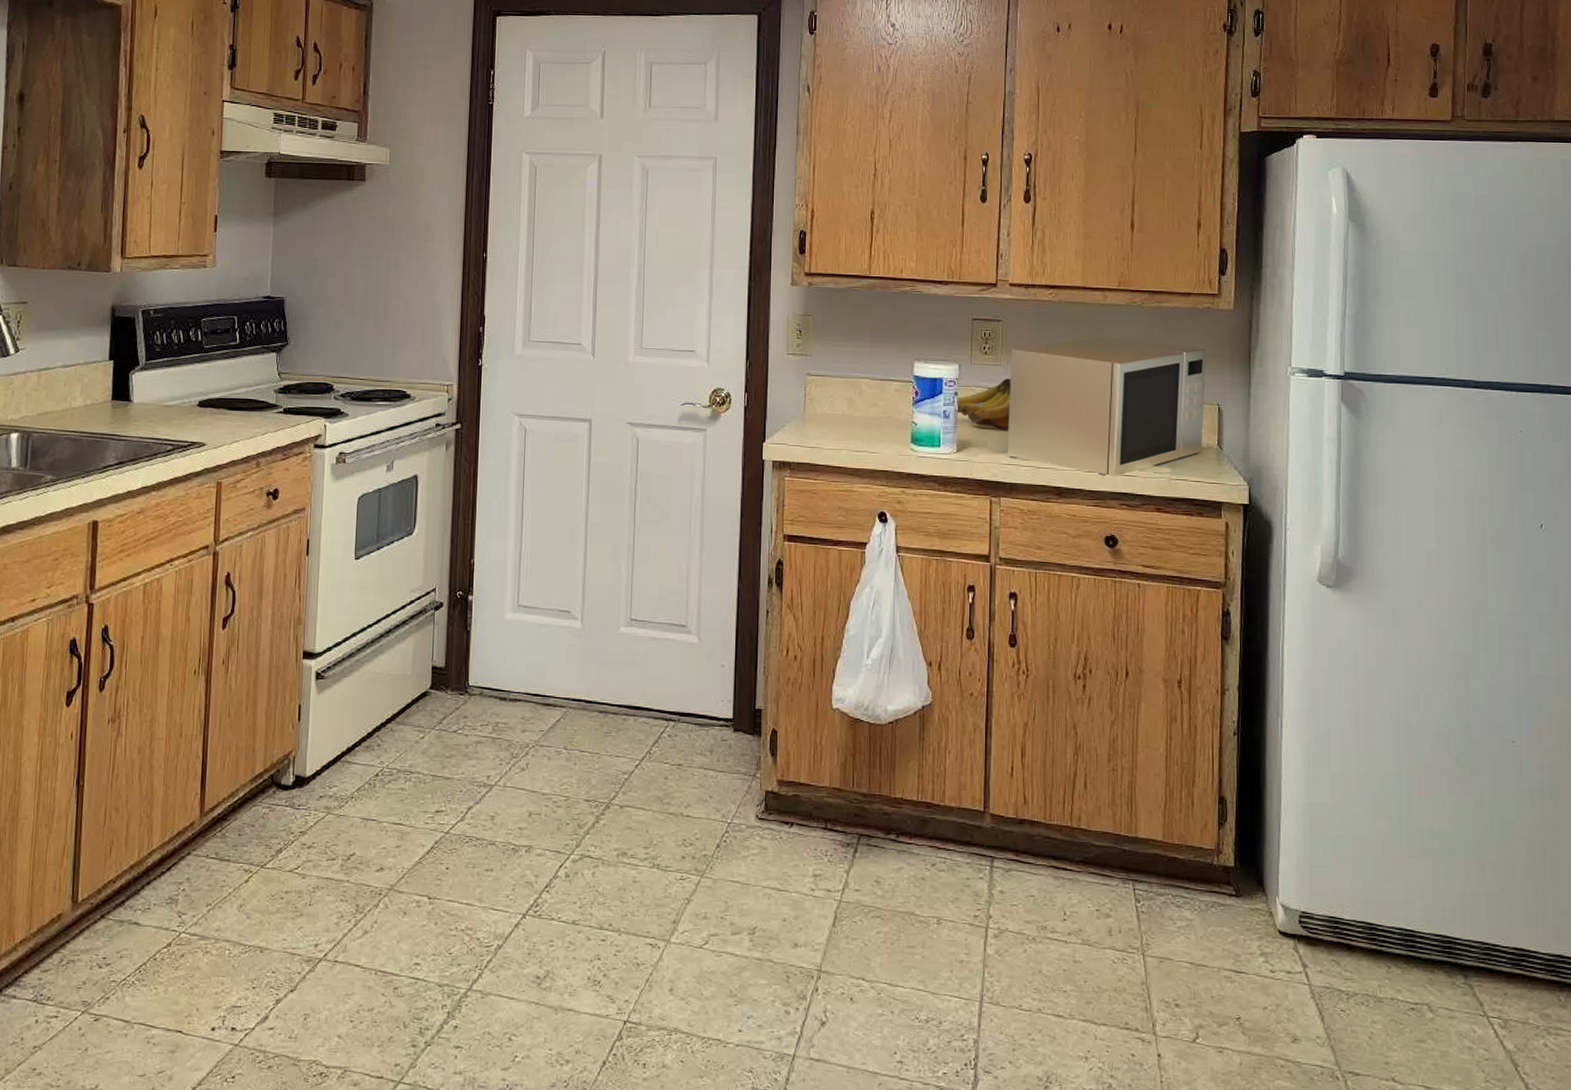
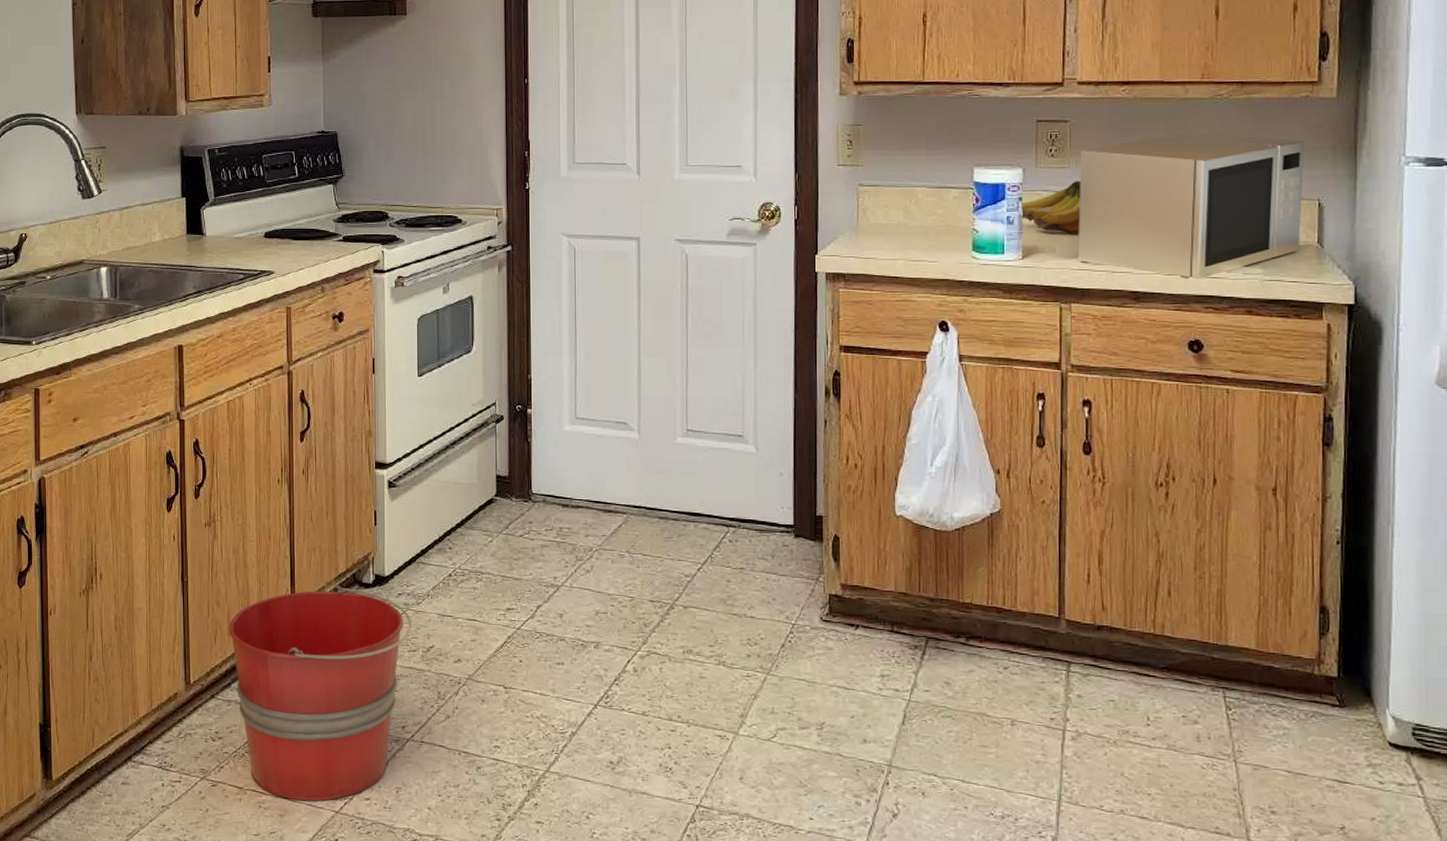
bucket: none [126,787,333,1033] -> present [228,585,412,801]

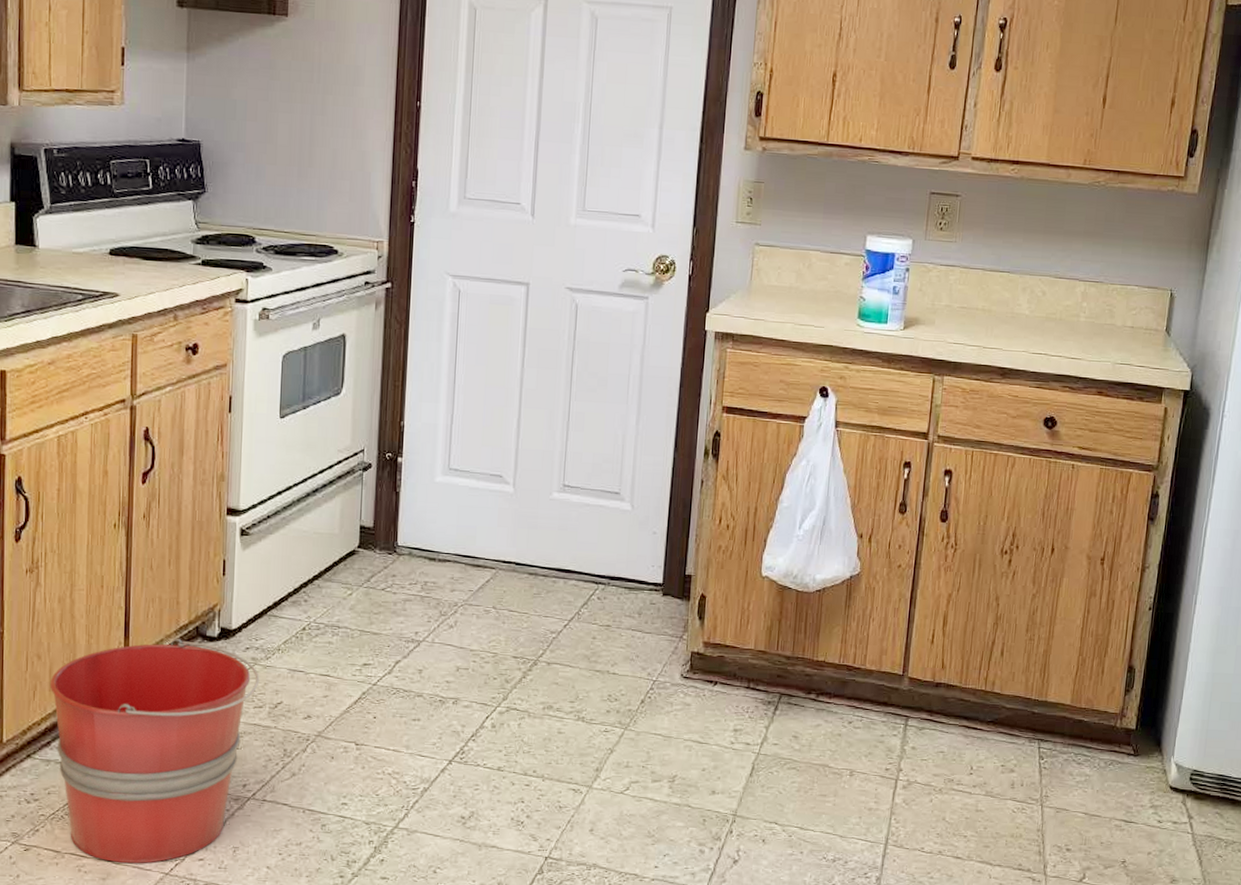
fruit: present [1020,181,1081,236] -> none [906,256,965,310]
microwave: present [1078,133,1305,280] -> none [954,216,1166,360]

